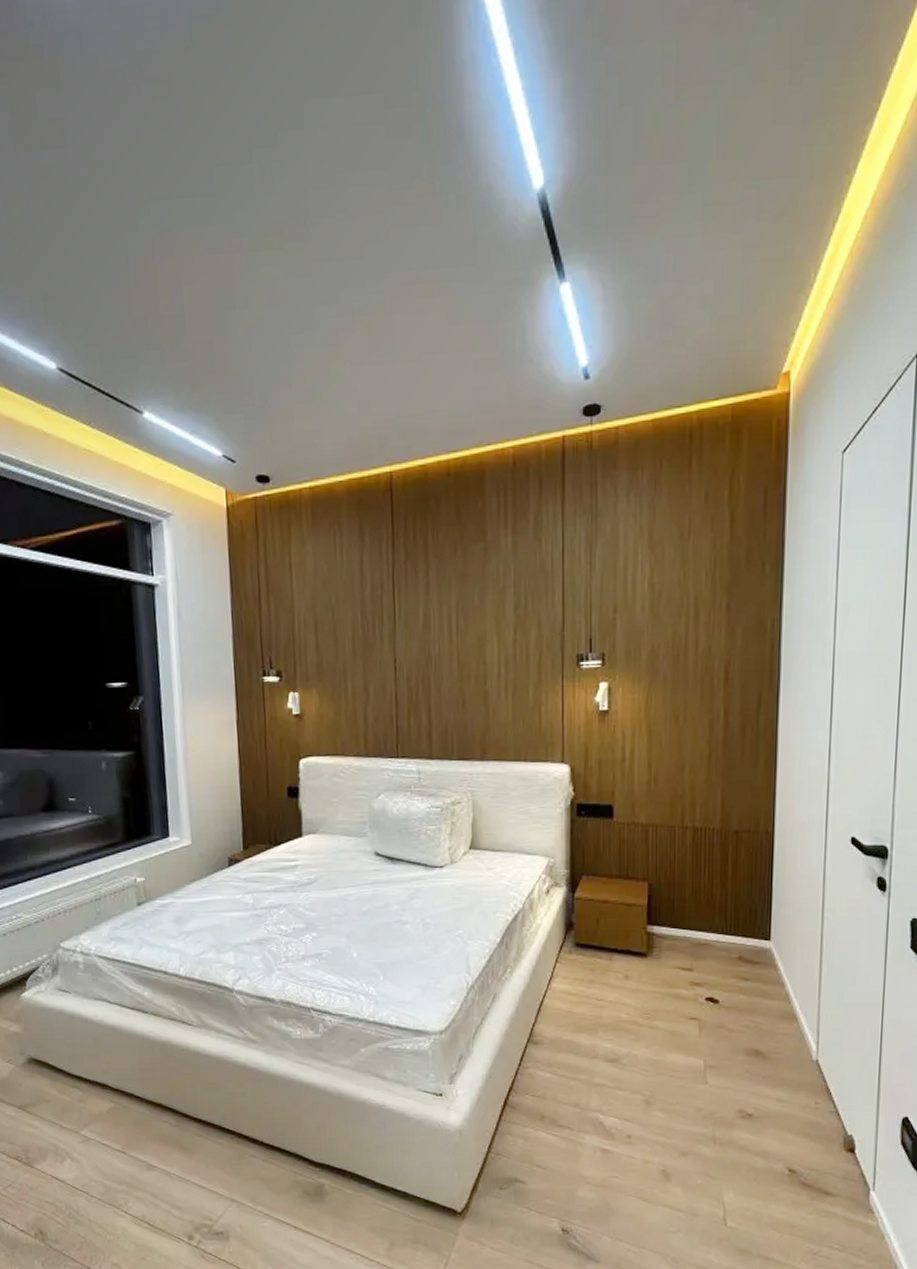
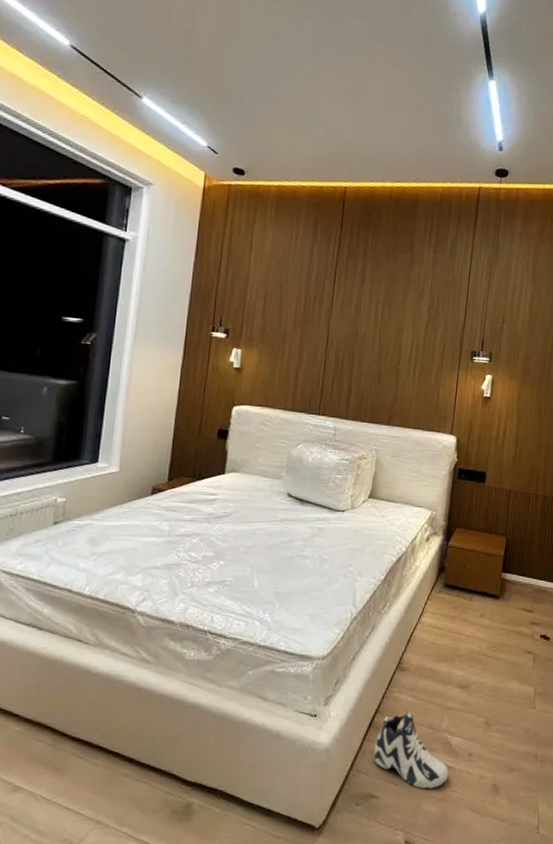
sneaker: none [512,1090,605,1174] -> present [373,712,449,789]

